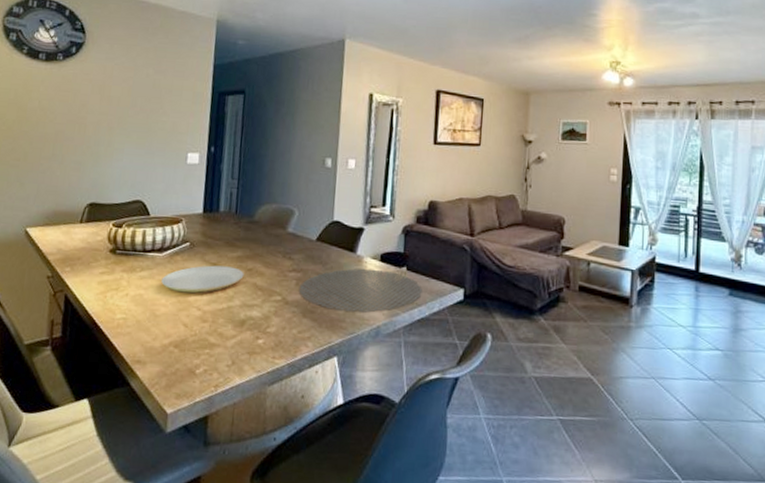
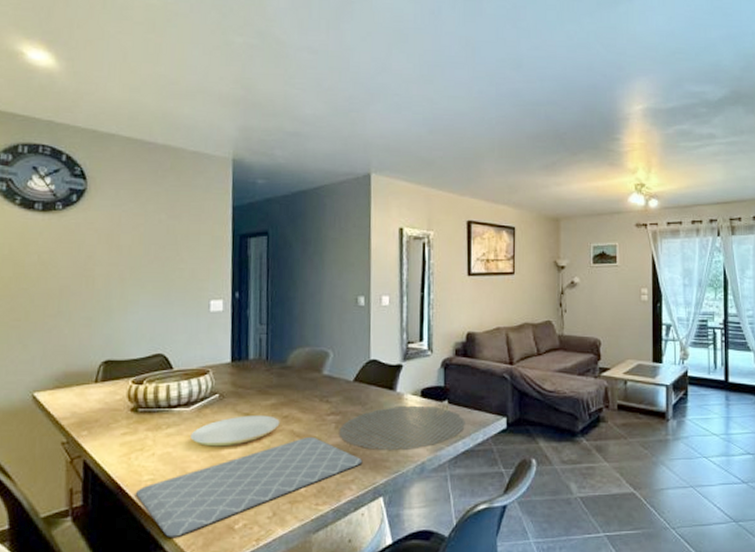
placemat: none [109,290,320,375] -> present [136,436,363,537]

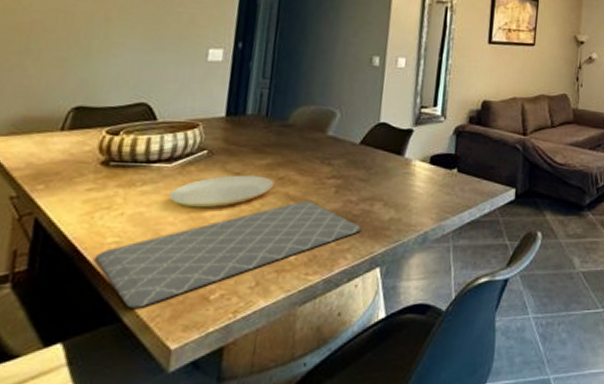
place mat: present [339,405,465,450] -> none [338,172,473,218]

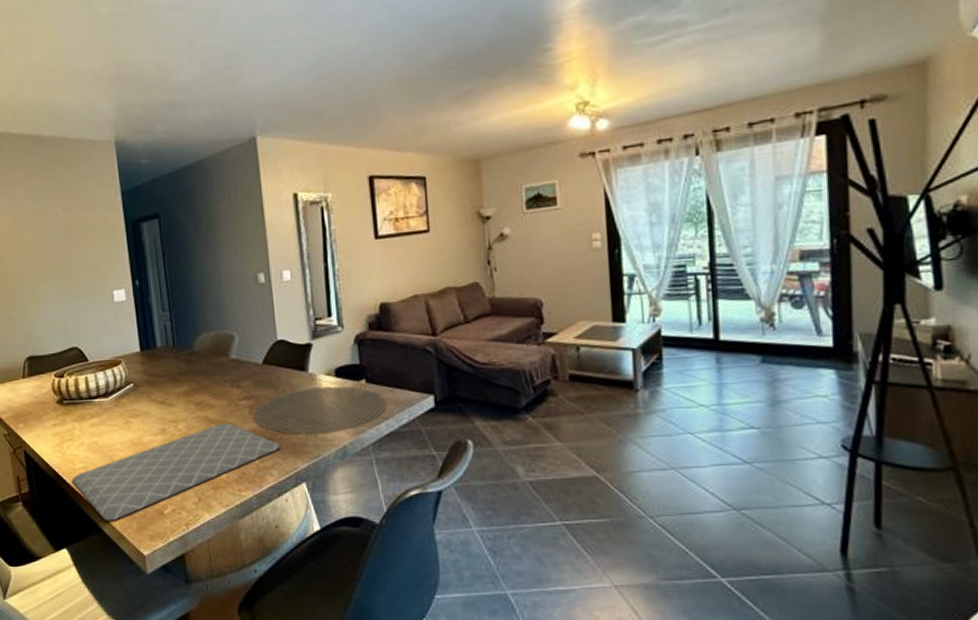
plate: present [169,175,274,208] -> none [113,403,194,435]
place mat: none [338,172,473,218] -> present [253,386,387,434]

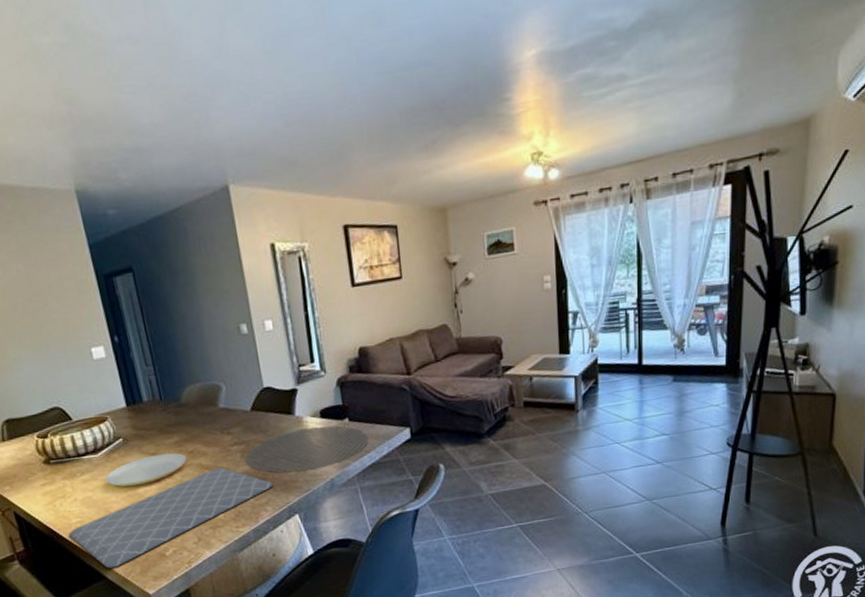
plate: none [113,403,194,435] -> present [105,452,187,487]

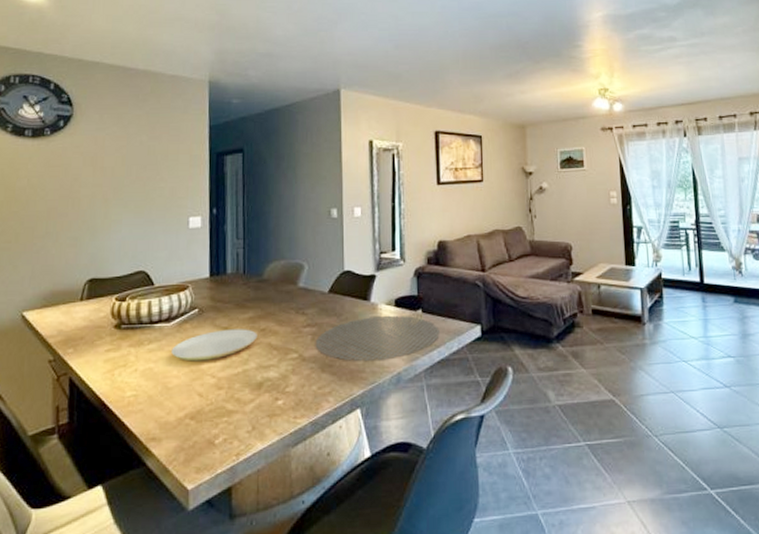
placemat: present [69,467,274,569] -> none [119,349,339,453]

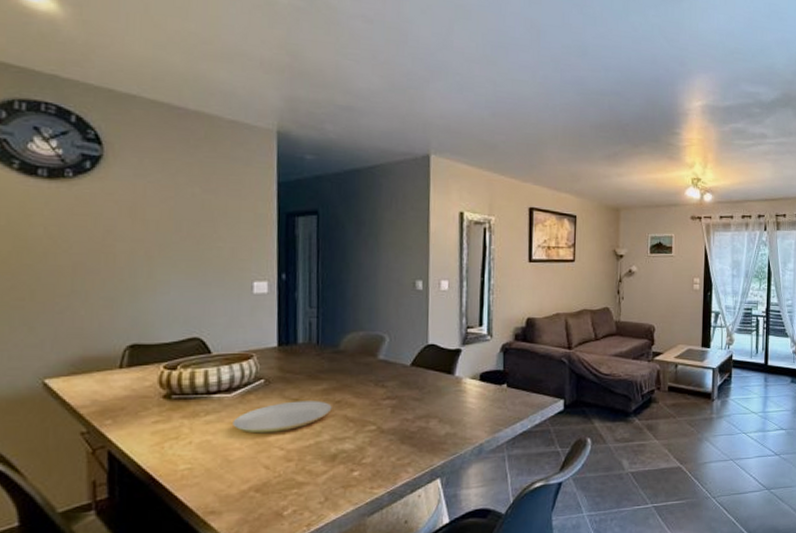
place mat: present [315,315,440,361] -> none [395,389,524,433]

